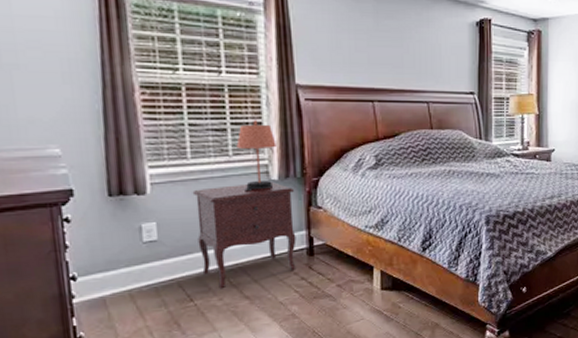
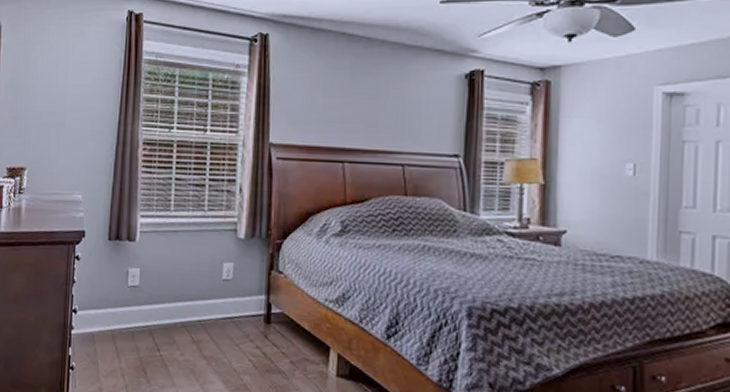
nightstand: present [192,182,297,289] -> none [170,240,259,344]
table lamp: present [236,120,276,192] -> none [212,177,246,248]

